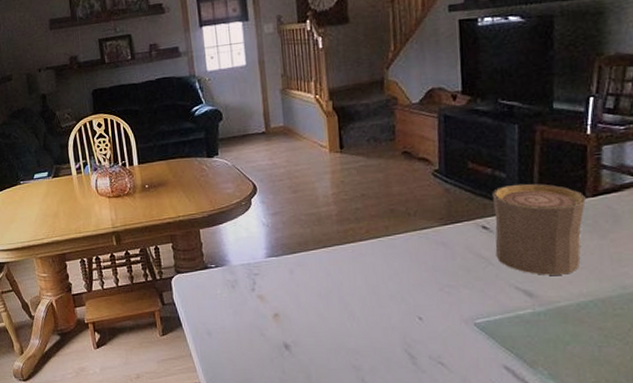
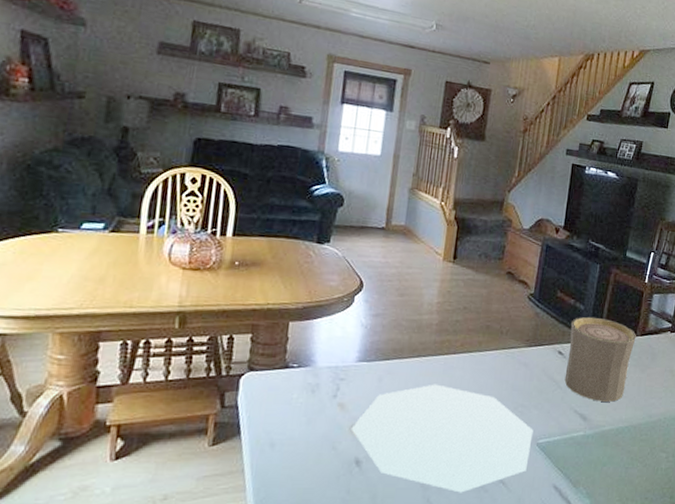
plate: none [275,271,468,374] -> present [352,384,534,493]

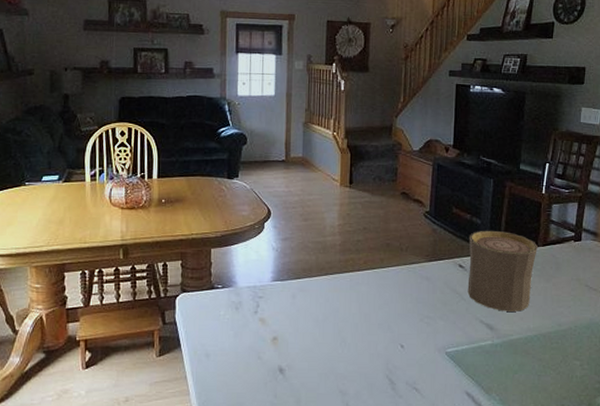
plate: present [352,384,534,493] -> none [273,299,441,398]

